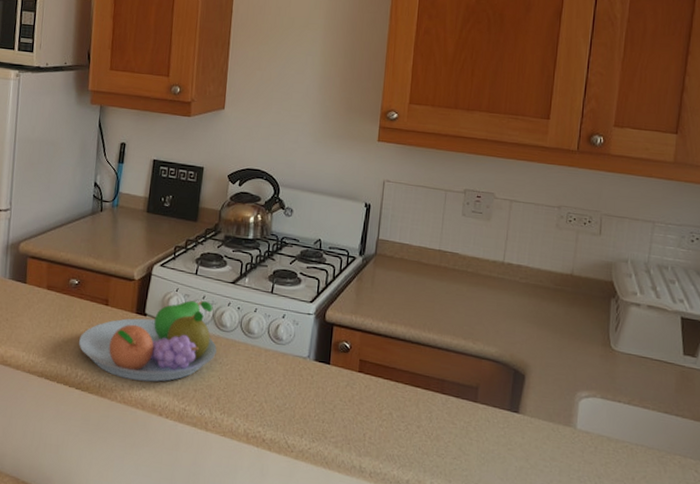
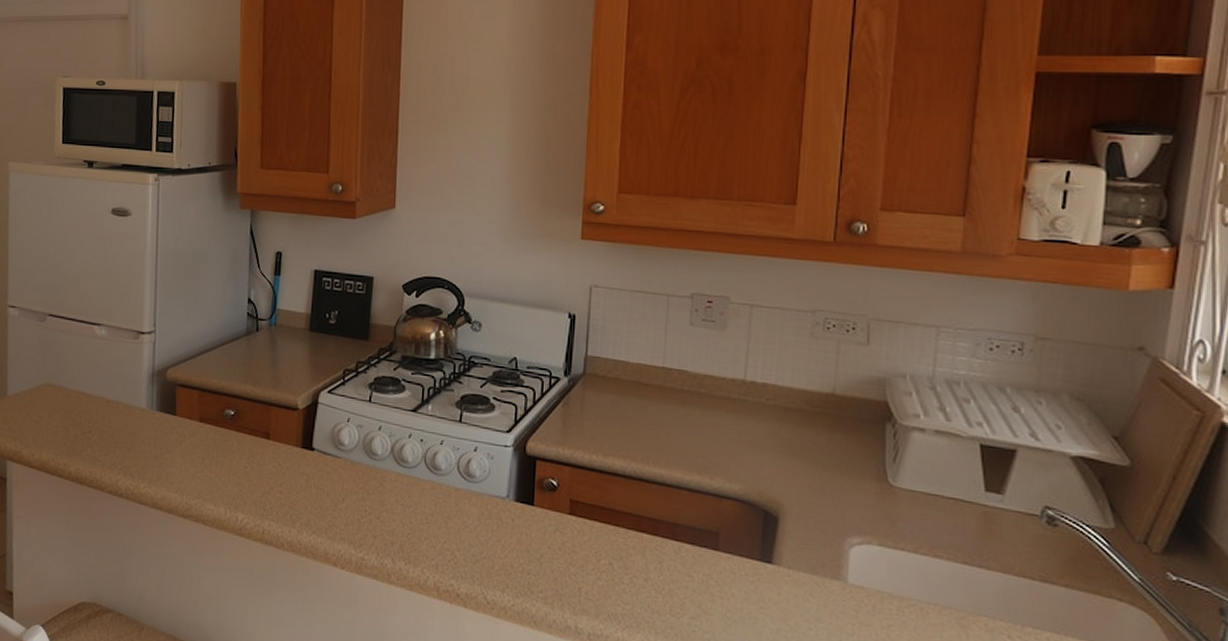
fruit bowl: present [78,300,218,382] -> none [237,432,399,527]

